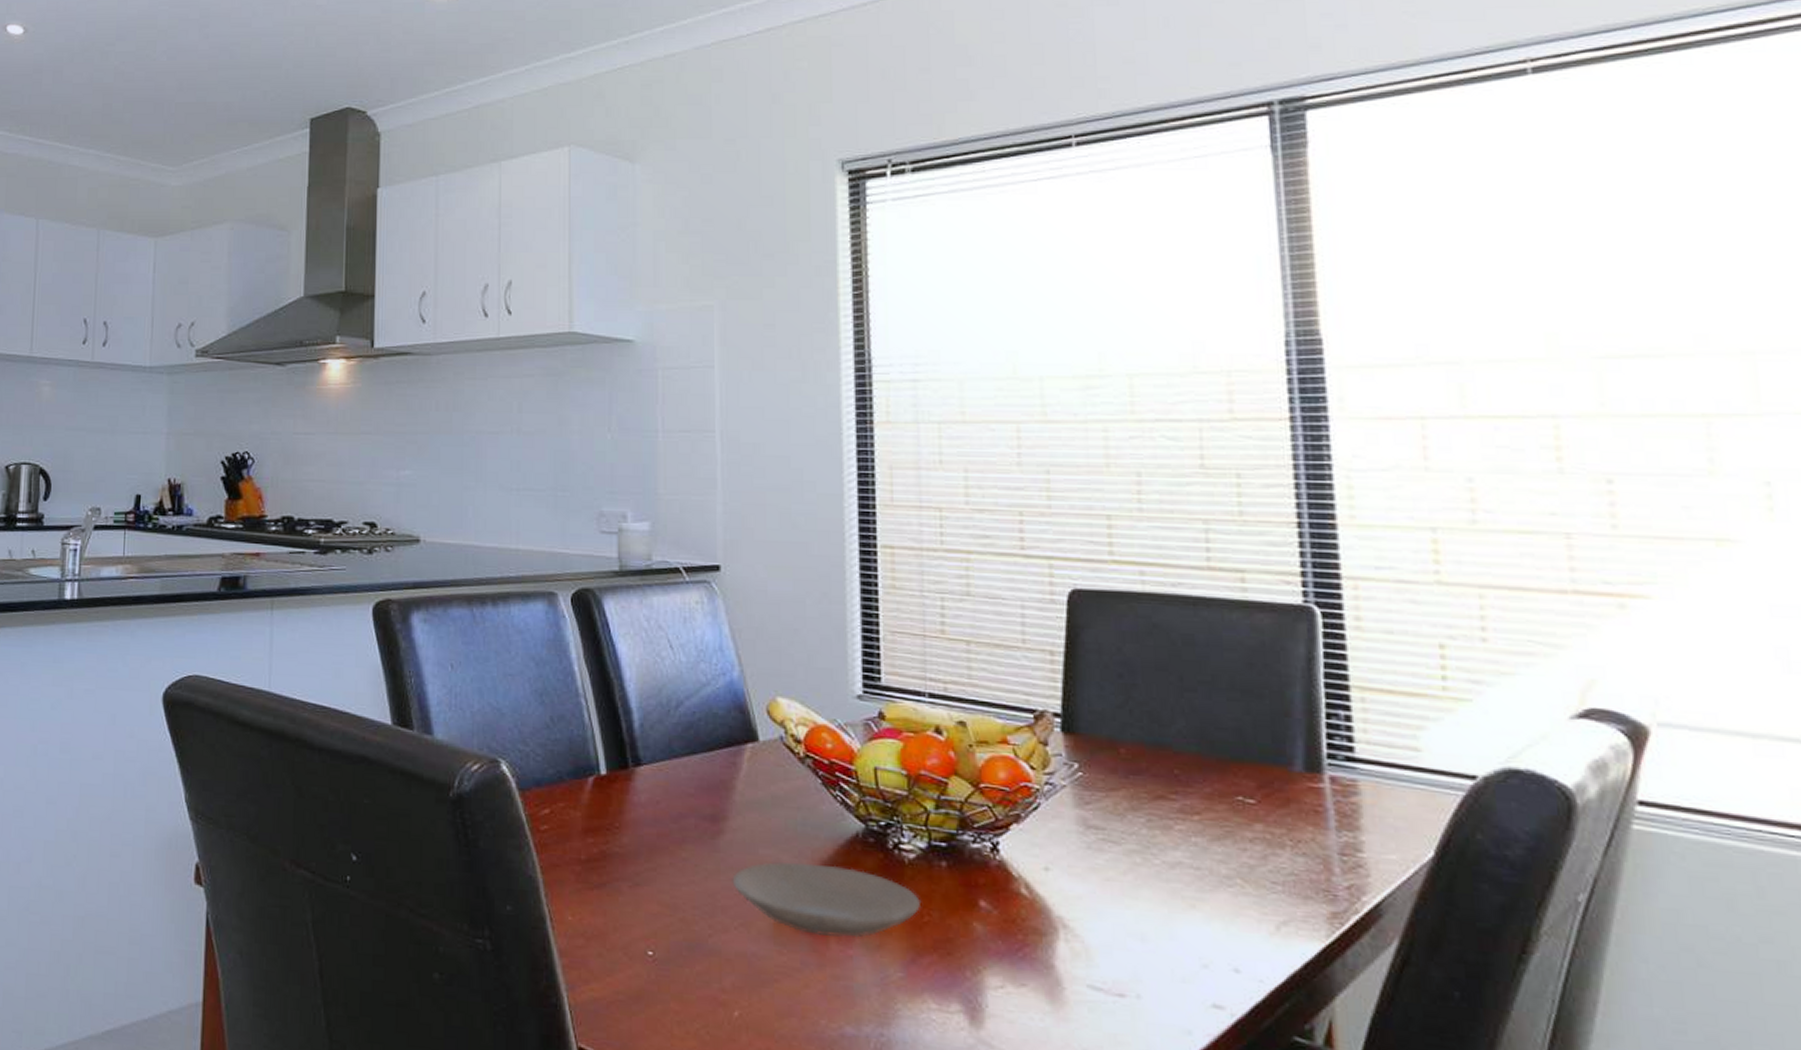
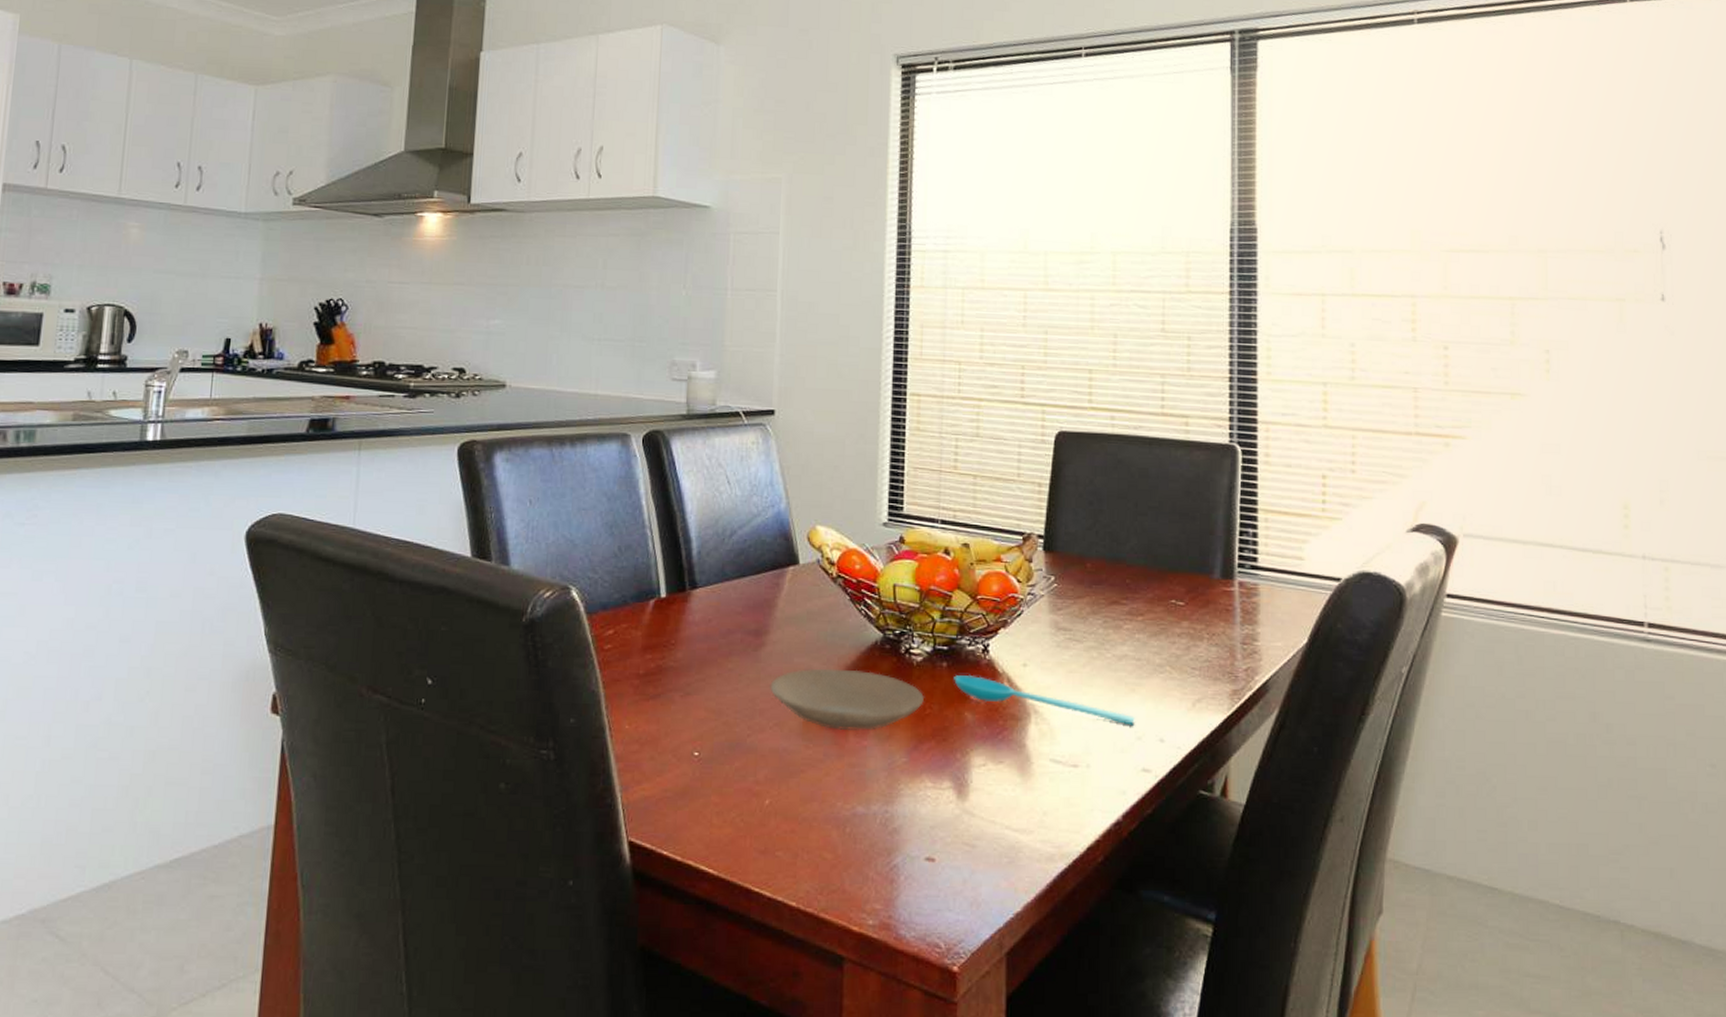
spoon: none [956,877,1198,950] -> present [954,674,1135,725]

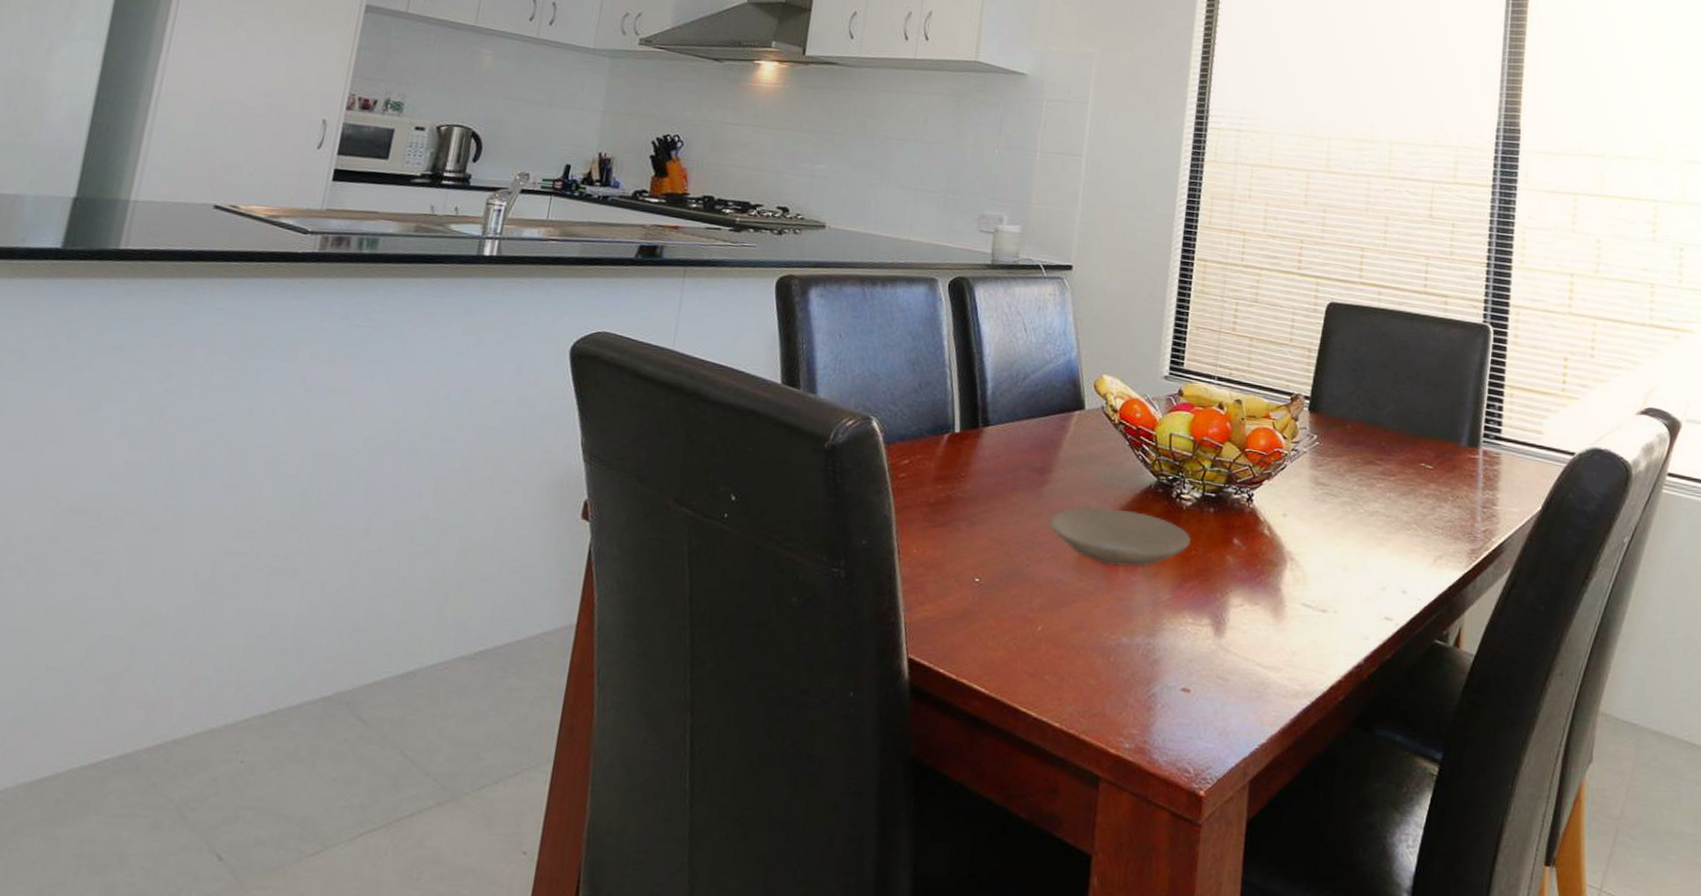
spoon: present [954,674,1135,725] -> none [1219,521,1381,577]

